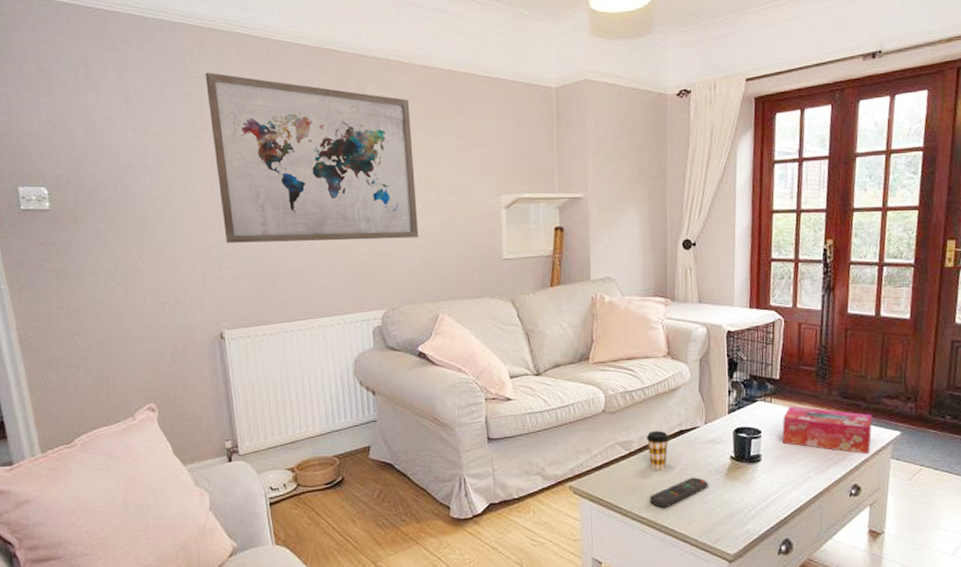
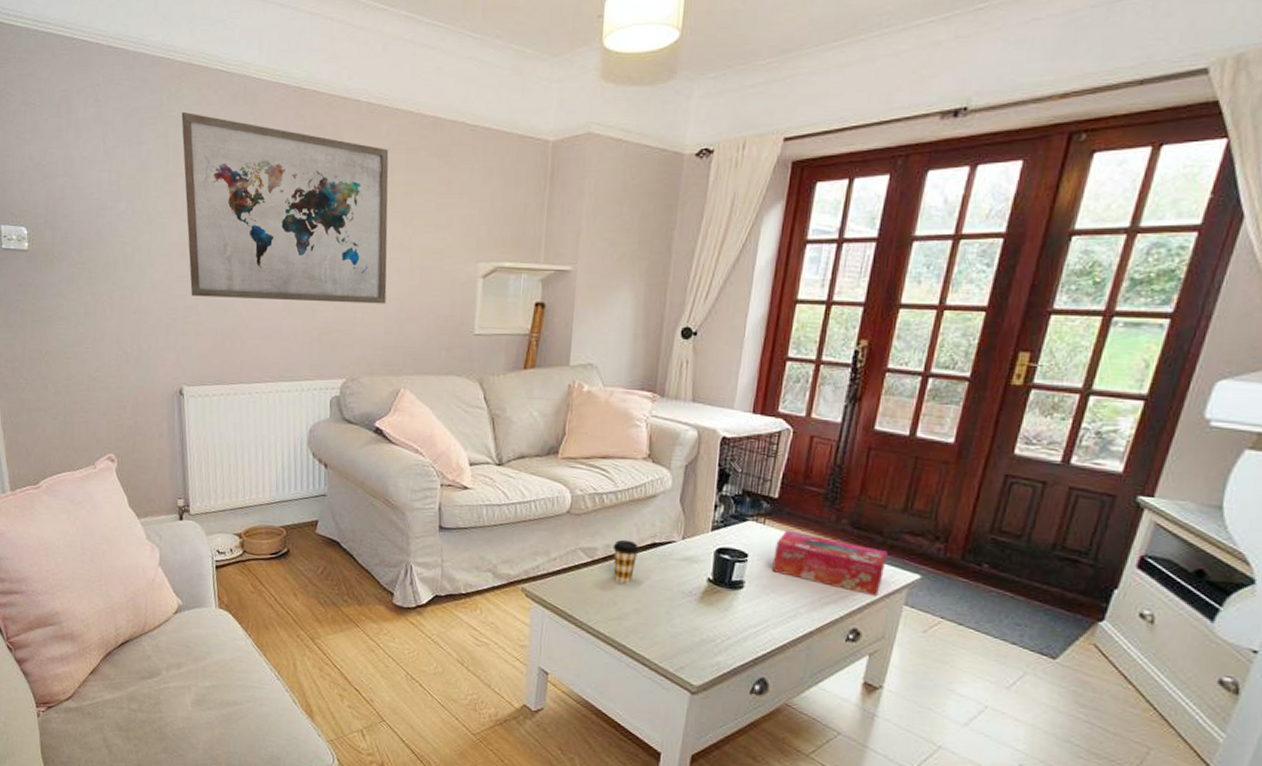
remote control: present [649,477,709,508] -> none [608,596,678,625]

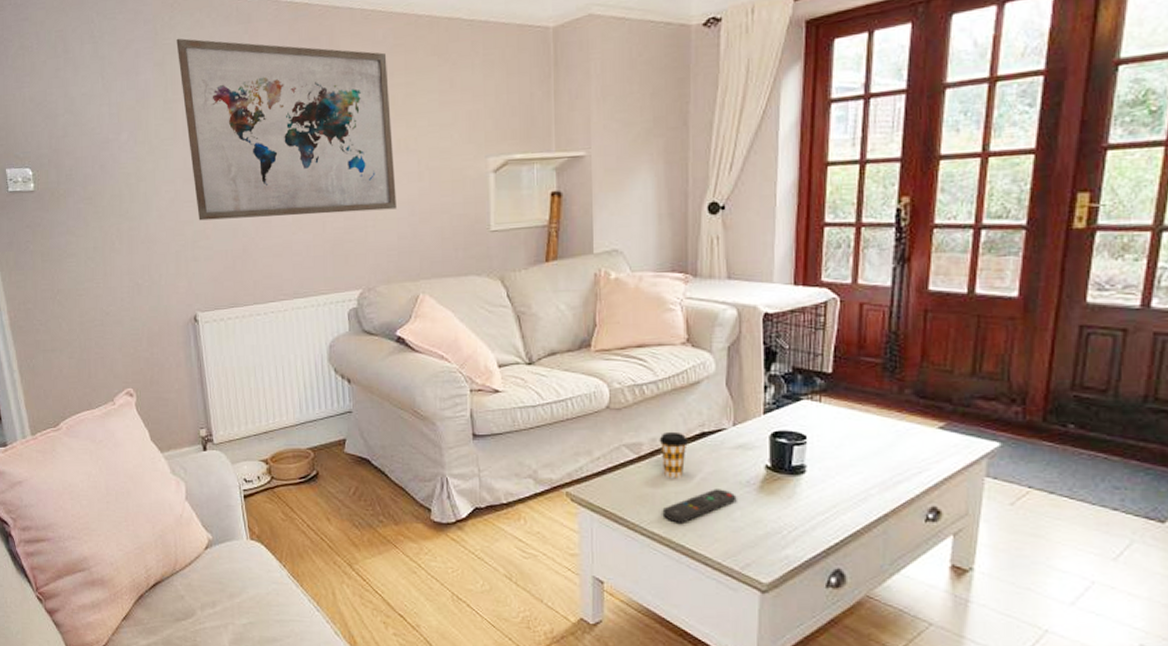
remote control: none [608,596,678,625] -> present [662,489,737,523]
tissue box: present [772,530,887,597] -> none [834,406,960,470]

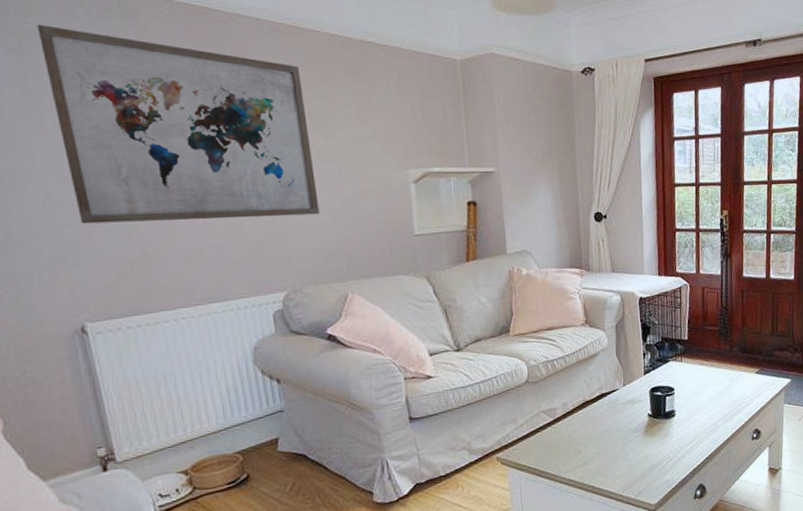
coffee cup: present [659,431,688,479] -> none [569,395,591,434]
remote control: present [662,489,737,523] -> none [575,436,630,469]

